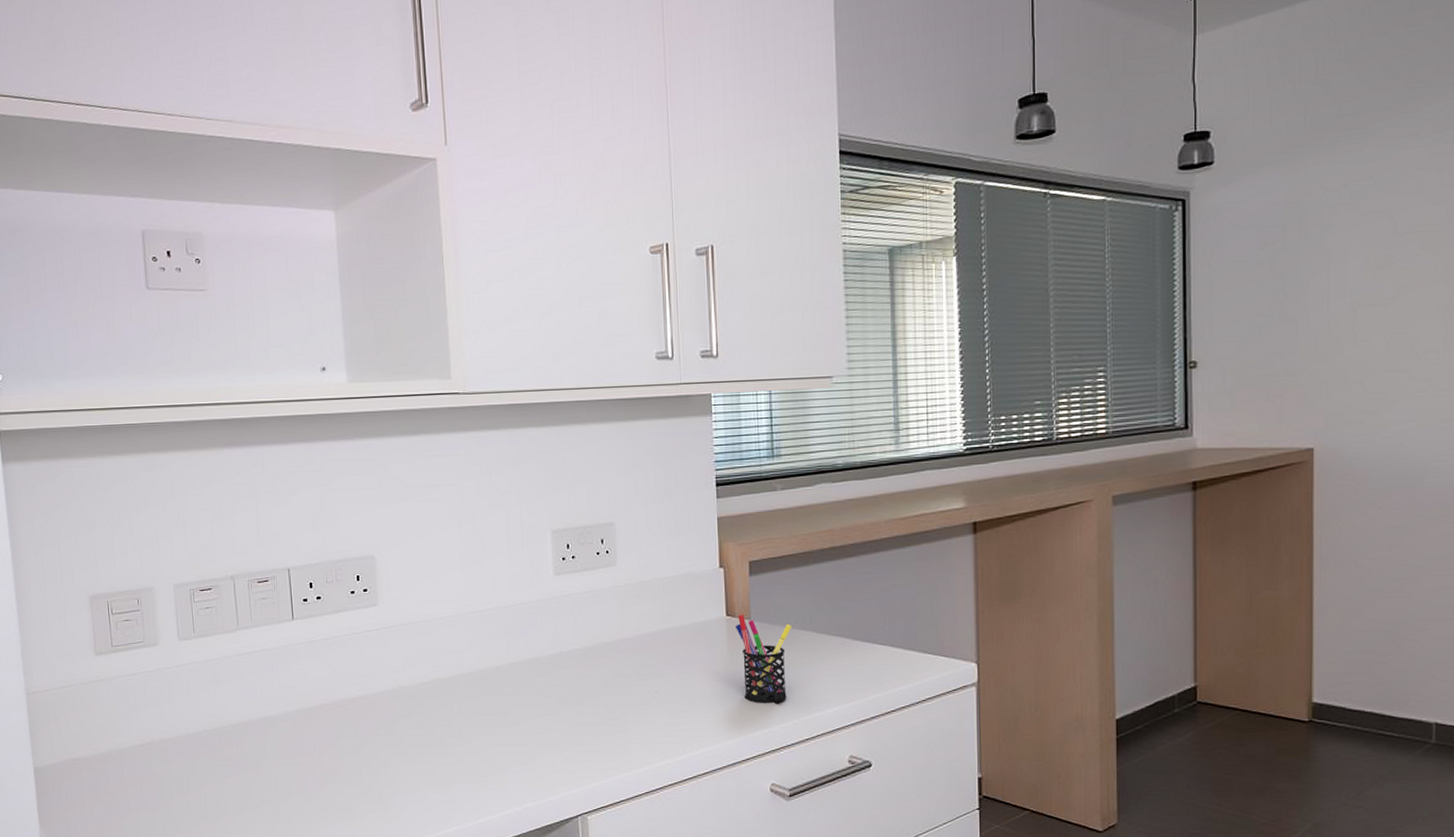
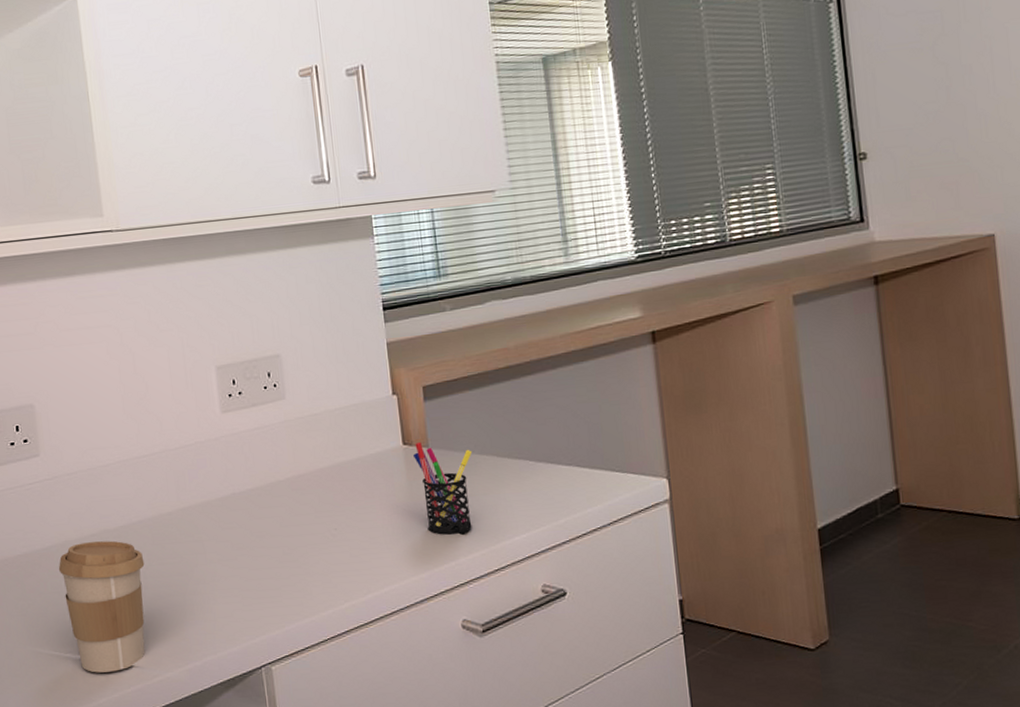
coffee cup: none [390,689,473,812] -> present [58,540,145,673]

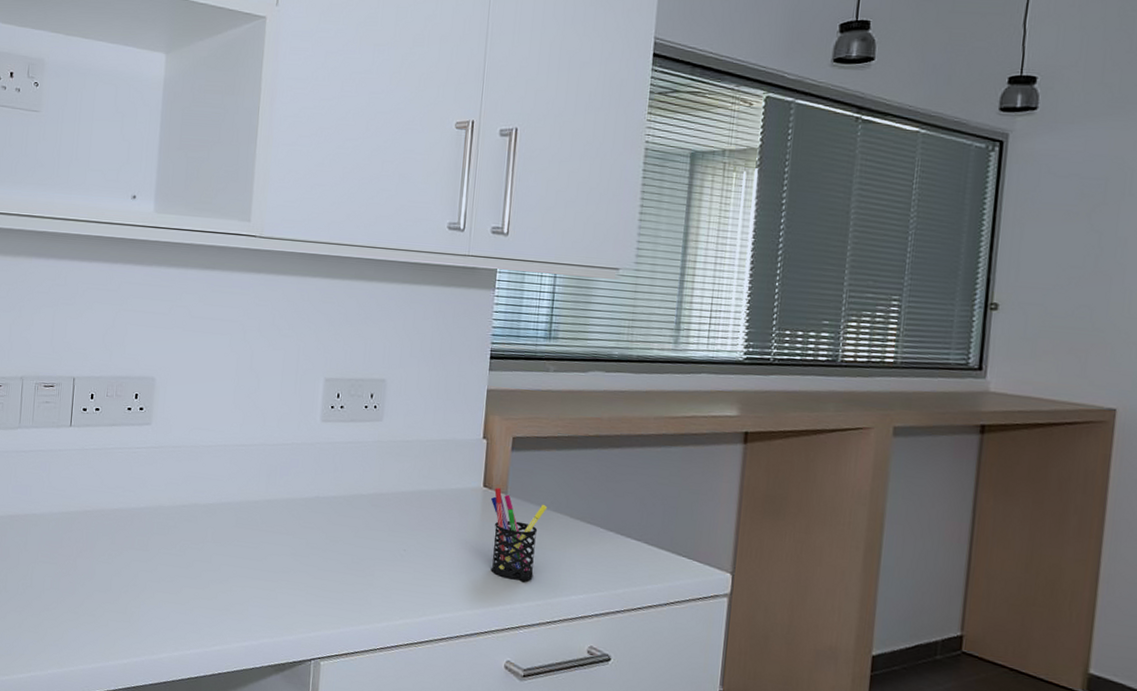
coffee cup: present [58,540,145,673] -> none [147,510,225,633]

